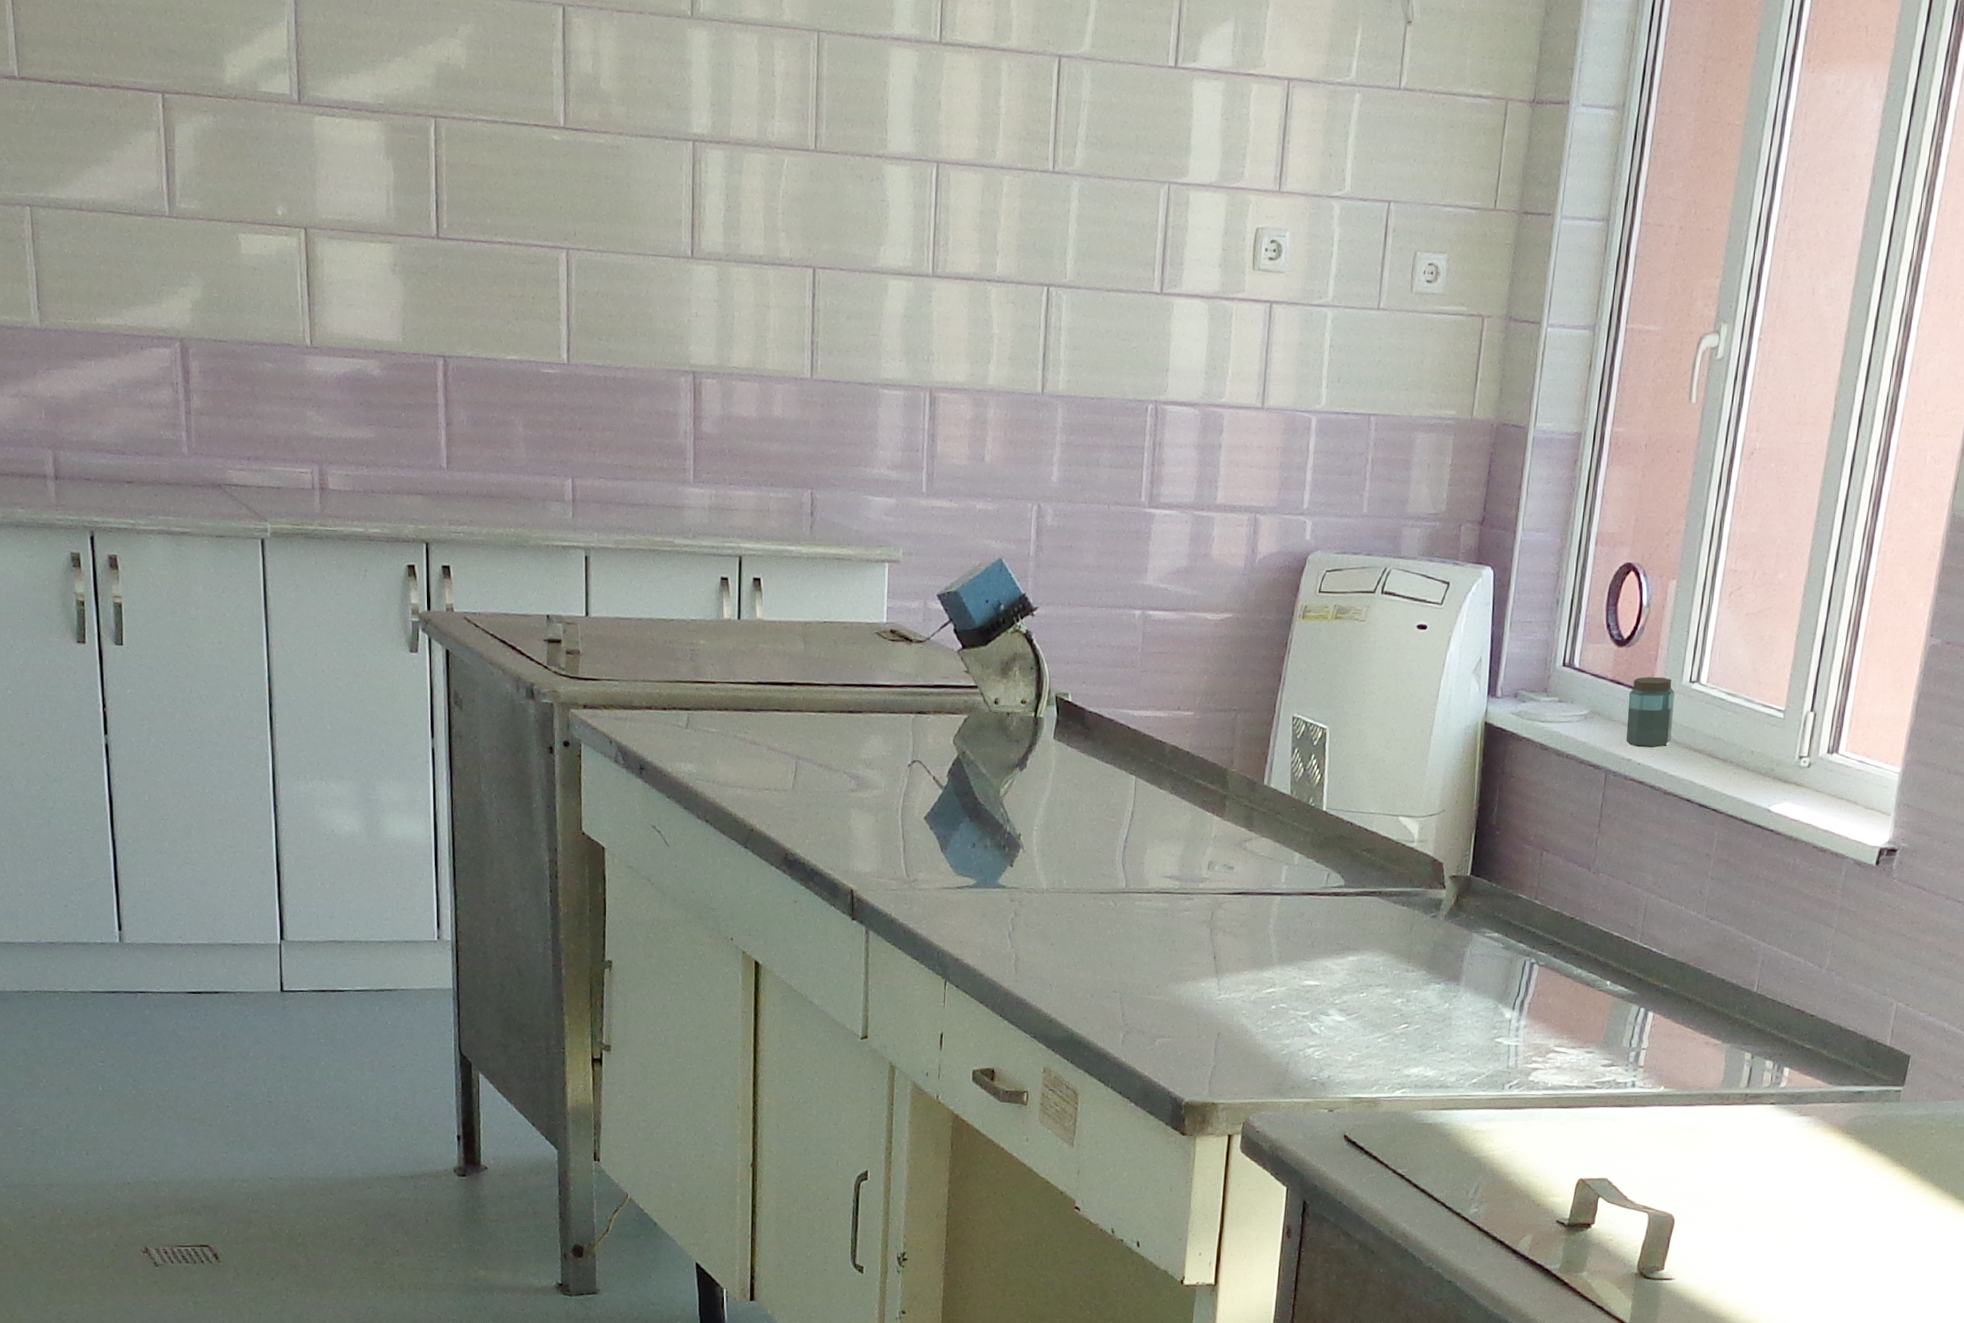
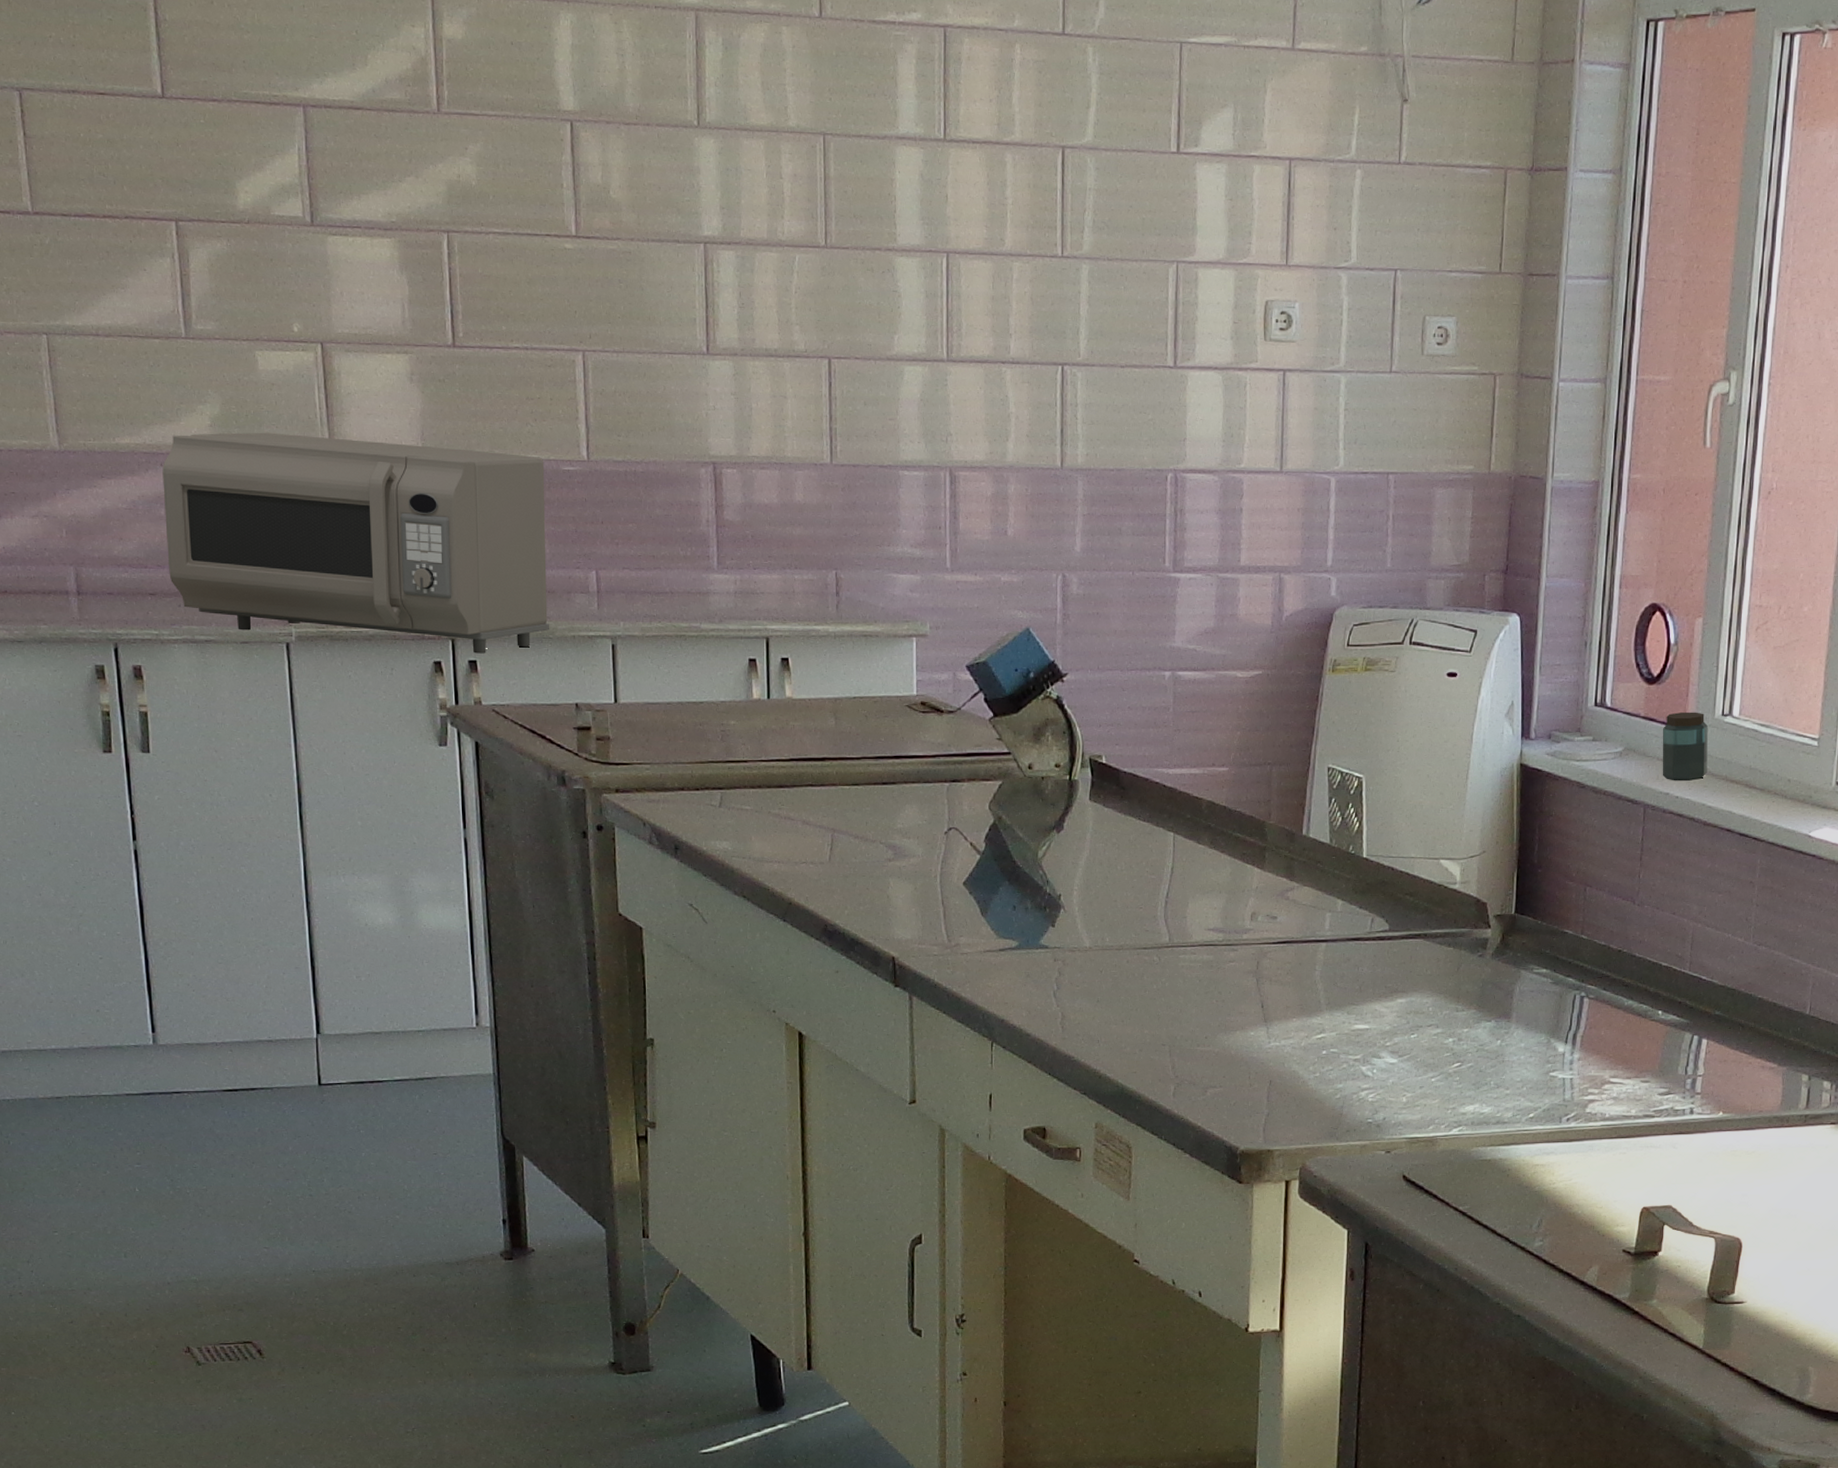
microwave: none [143,317,524,559] -> present [162,432,549,654]

